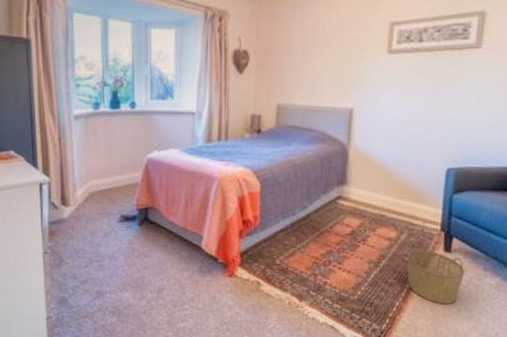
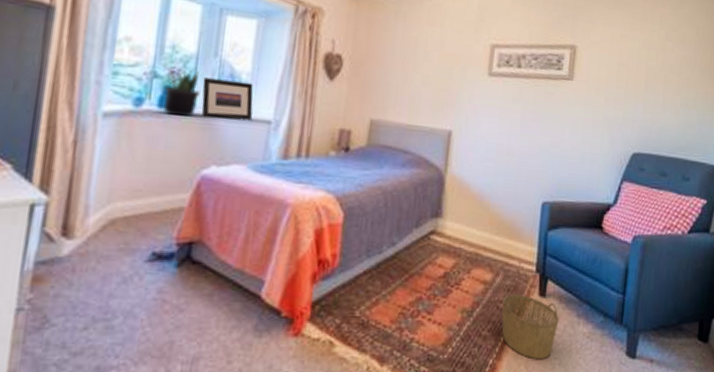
planter: none [113,76,138,115] -> present [164,67,200,117]
picture frame: none [140,82,181,114] -> present [201,77,254,121]

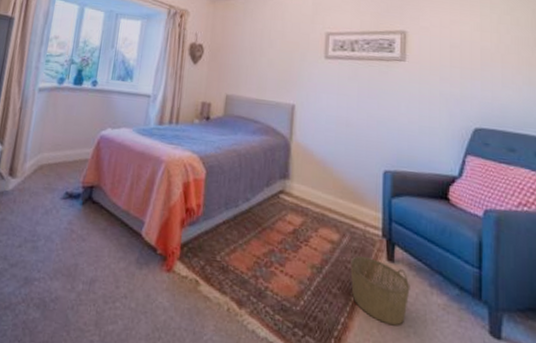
planter: present [164,67,200,117] -> none [77,56,101,92]
picture frame: present [201,77,254,121] -> none [102,63,138,95]

